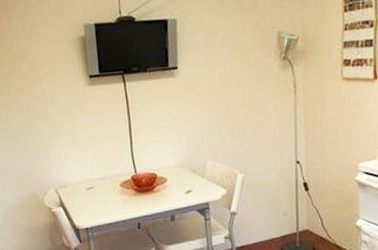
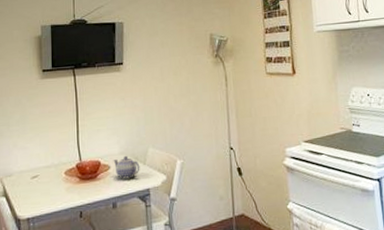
teapot: none [170,168,199,192] -> present [113,155,140,179]

